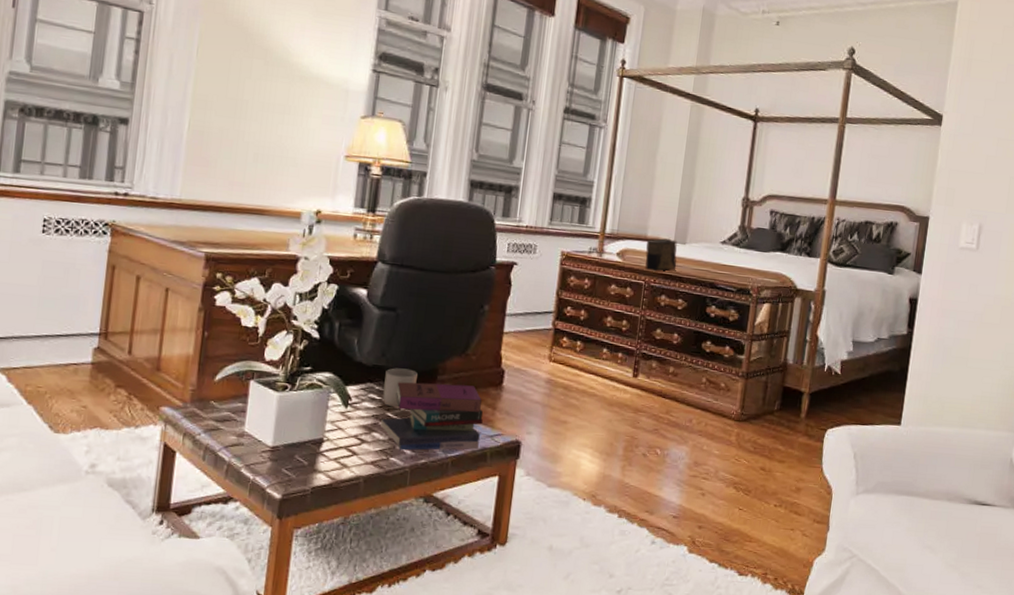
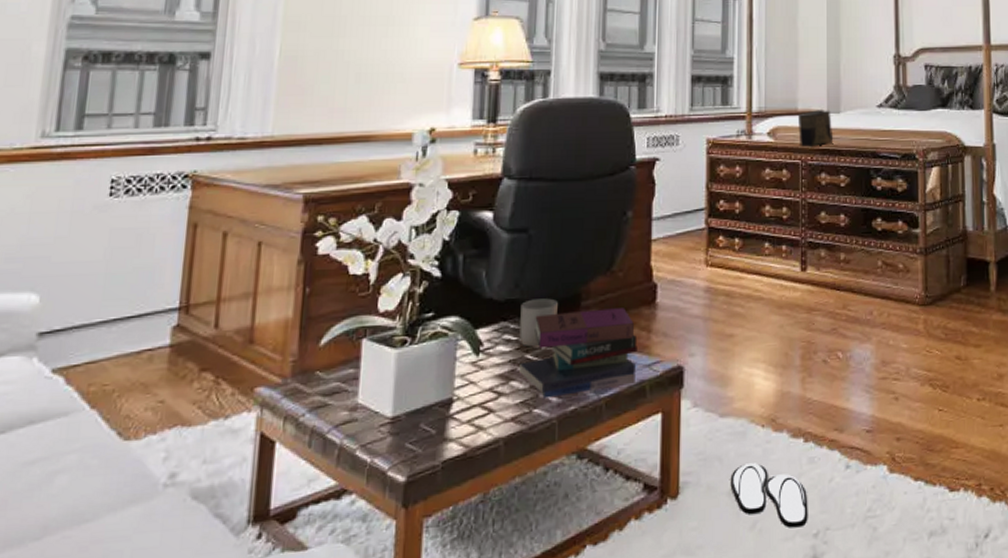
slippers: none [551,527,616,584] -> present [730,463,808,528]

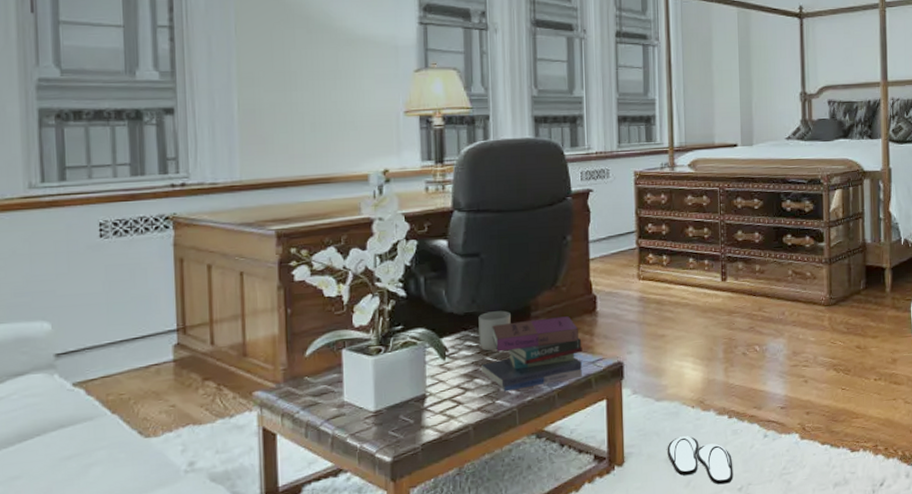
decorative box: present [797,110,832,148] -> none [714,143,746,177]

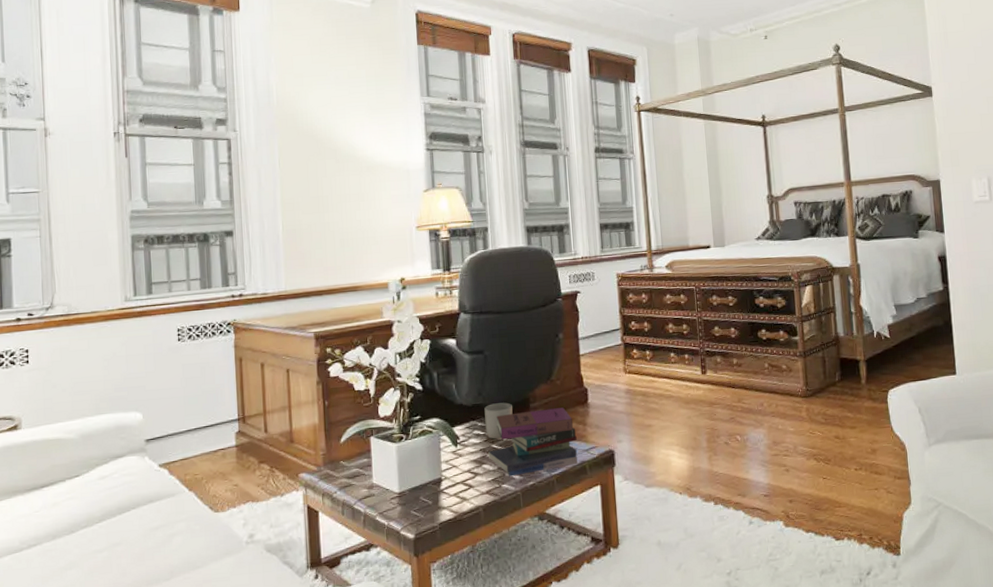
slippers: present [667,436,733,485] -> none [658,521,722,569]

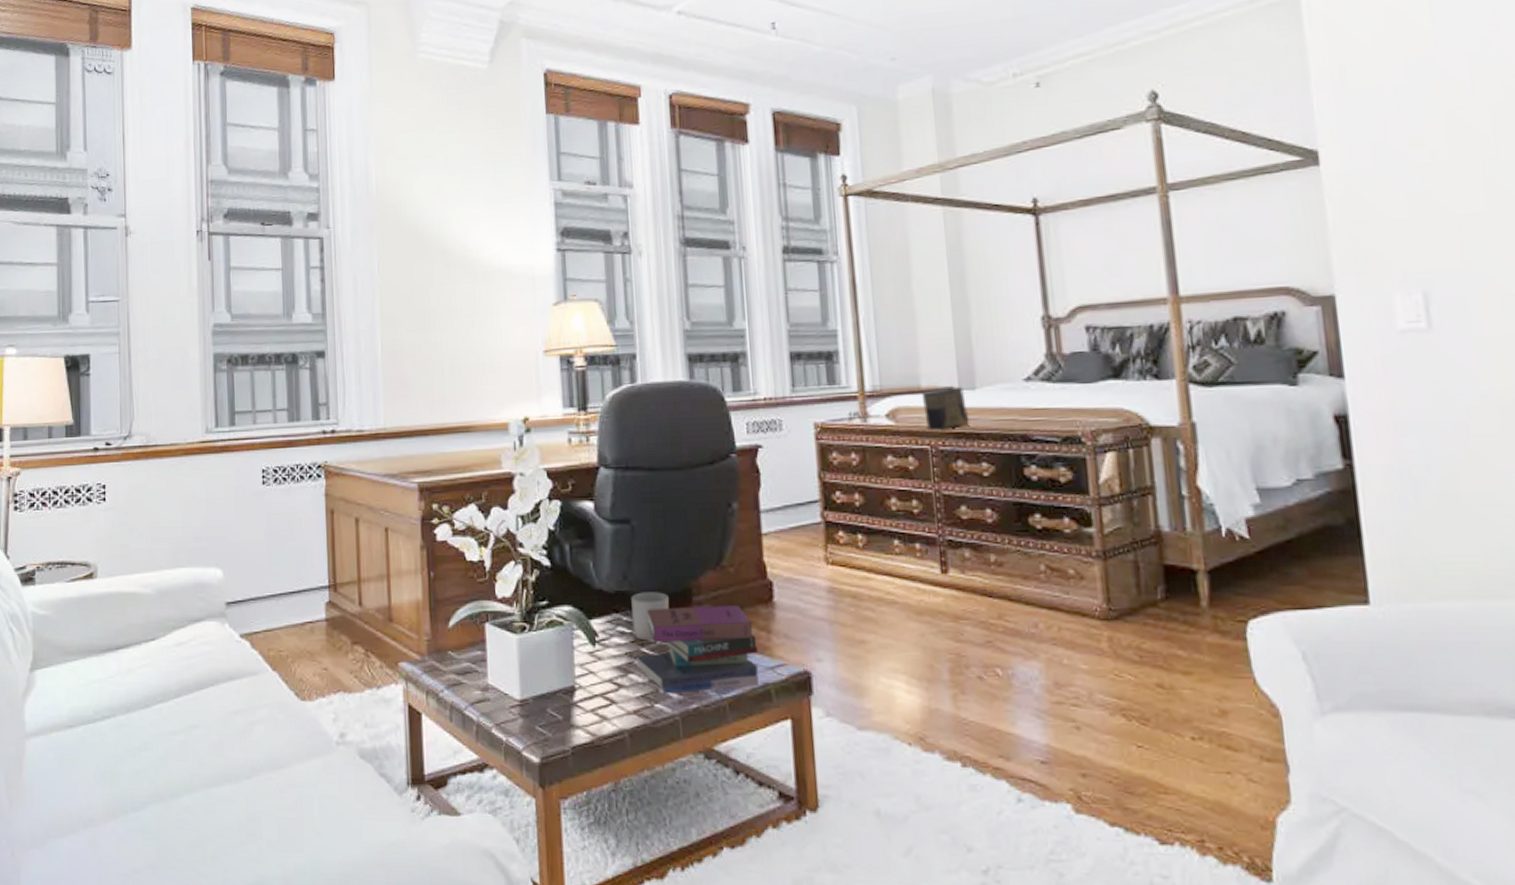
decorative box: none [689,244,720,277] -> present [921,386,968,431]

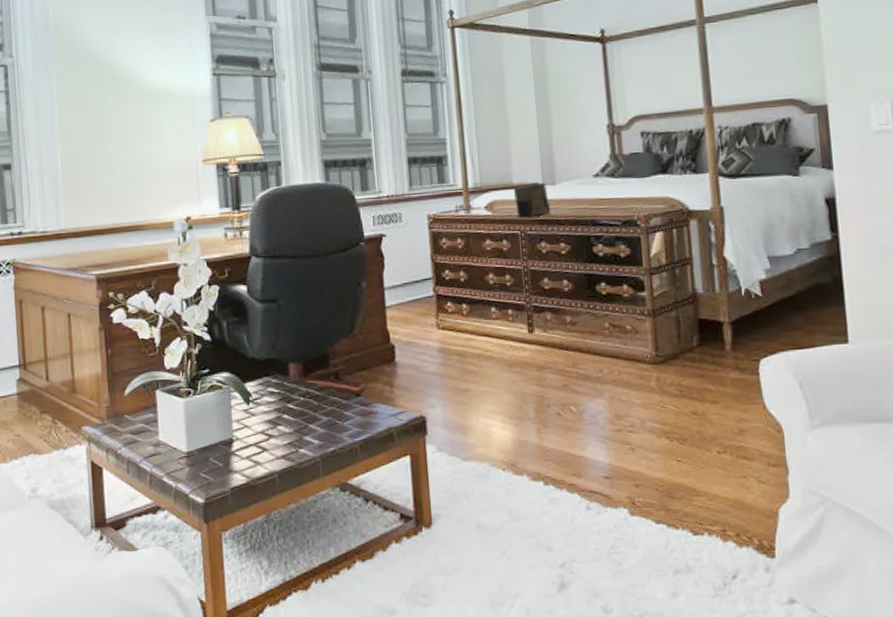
mug: present [631,592,669,641] -> none [279,358,310,399]
books: present [635,605,759,694] -> none [282,366,384,441]

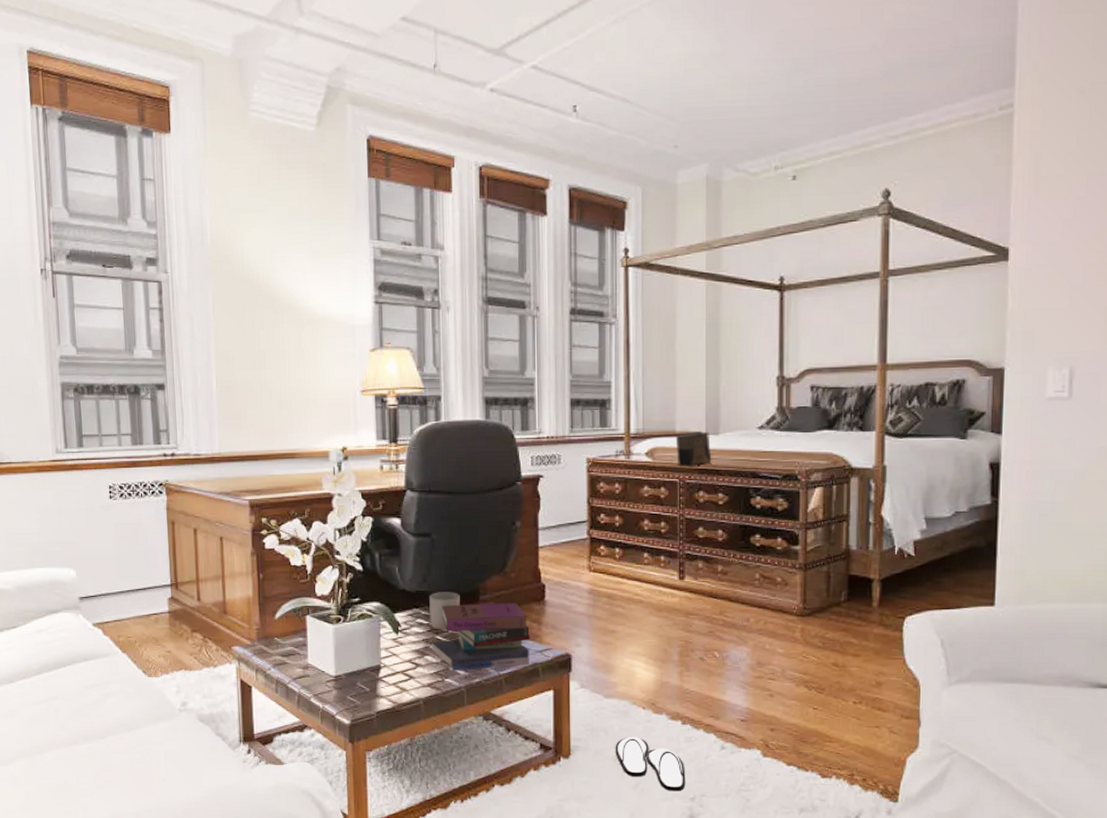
mug: none [279,358,310,399] -> present [429,592,460,630]
books: none [282,366,384,441] -> present [430,603,530,671]
slippers: none [477,501,554,558] -> present [615,737,686,791]

